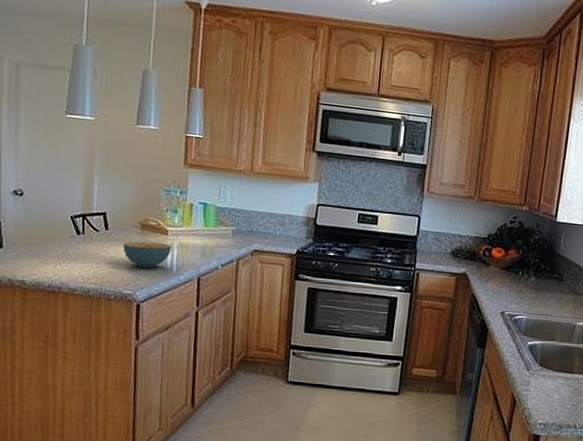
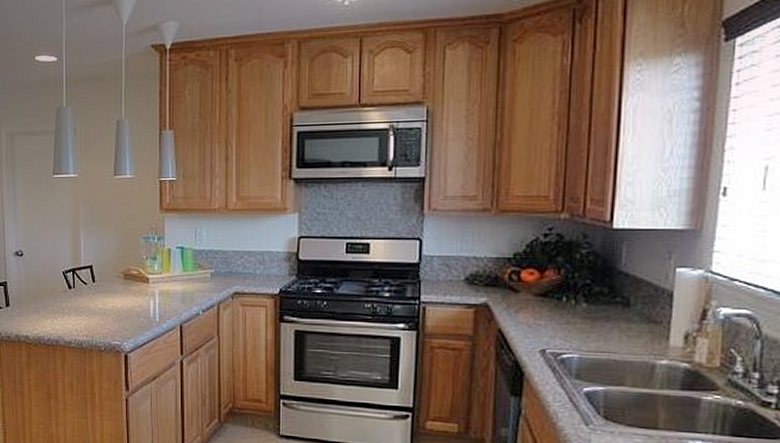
cereal bowl: present [122,241,171,268] -> none [108,291,153,318]

